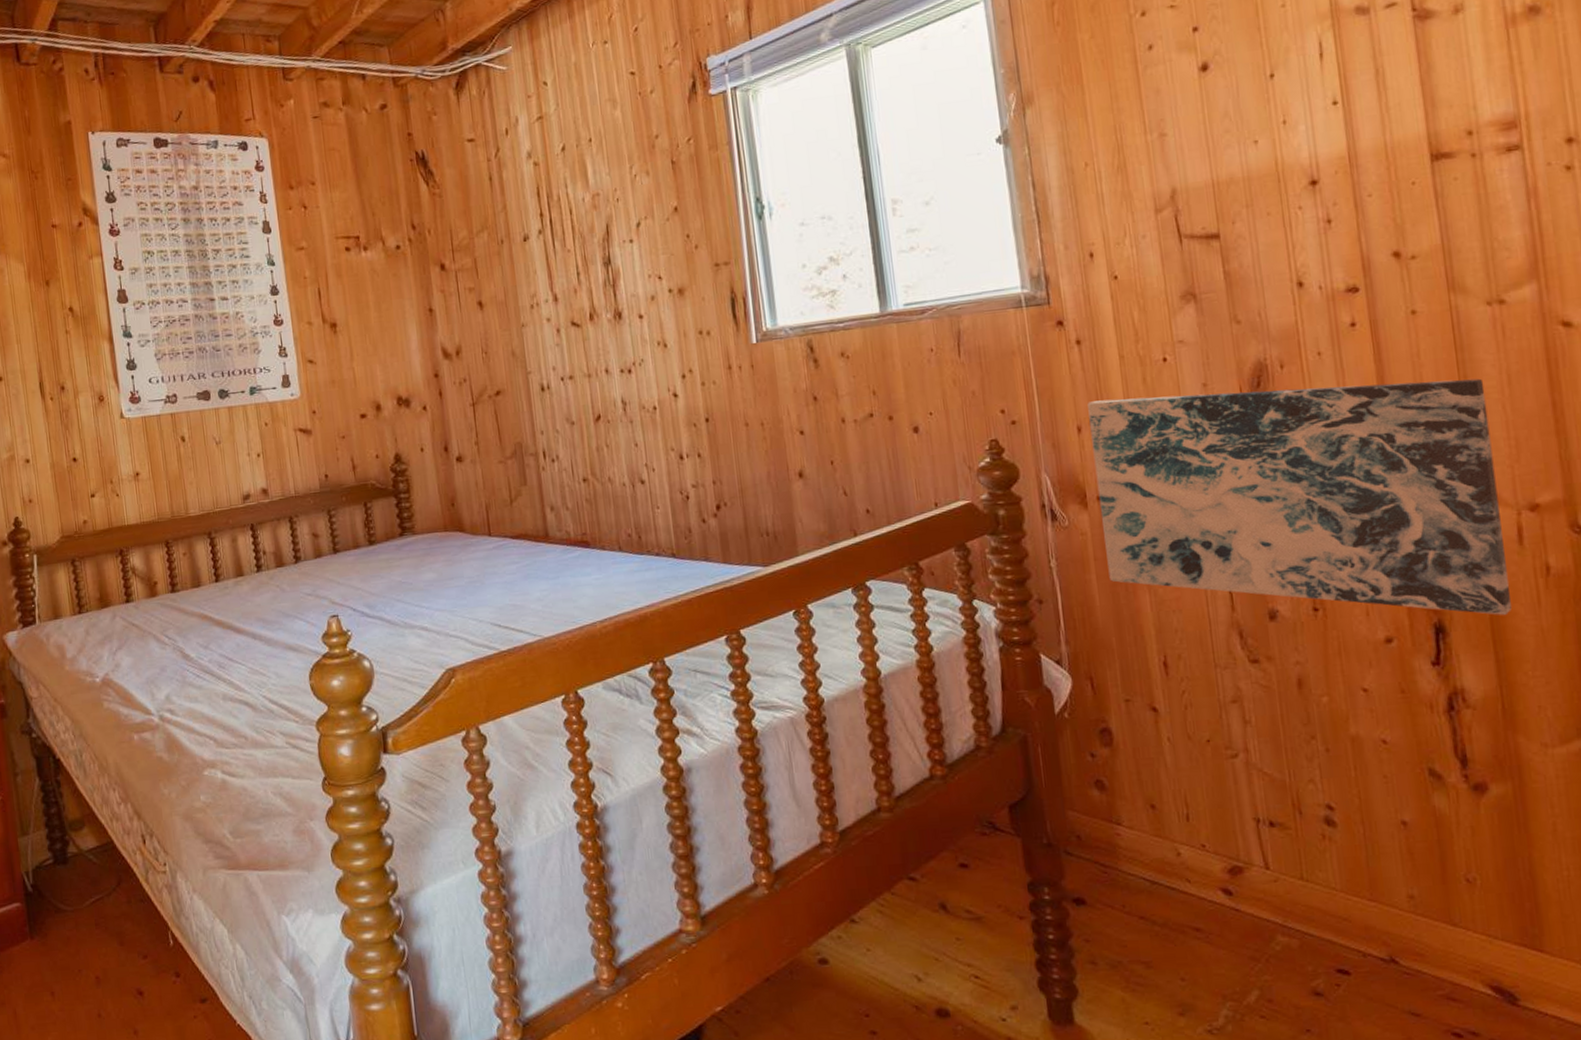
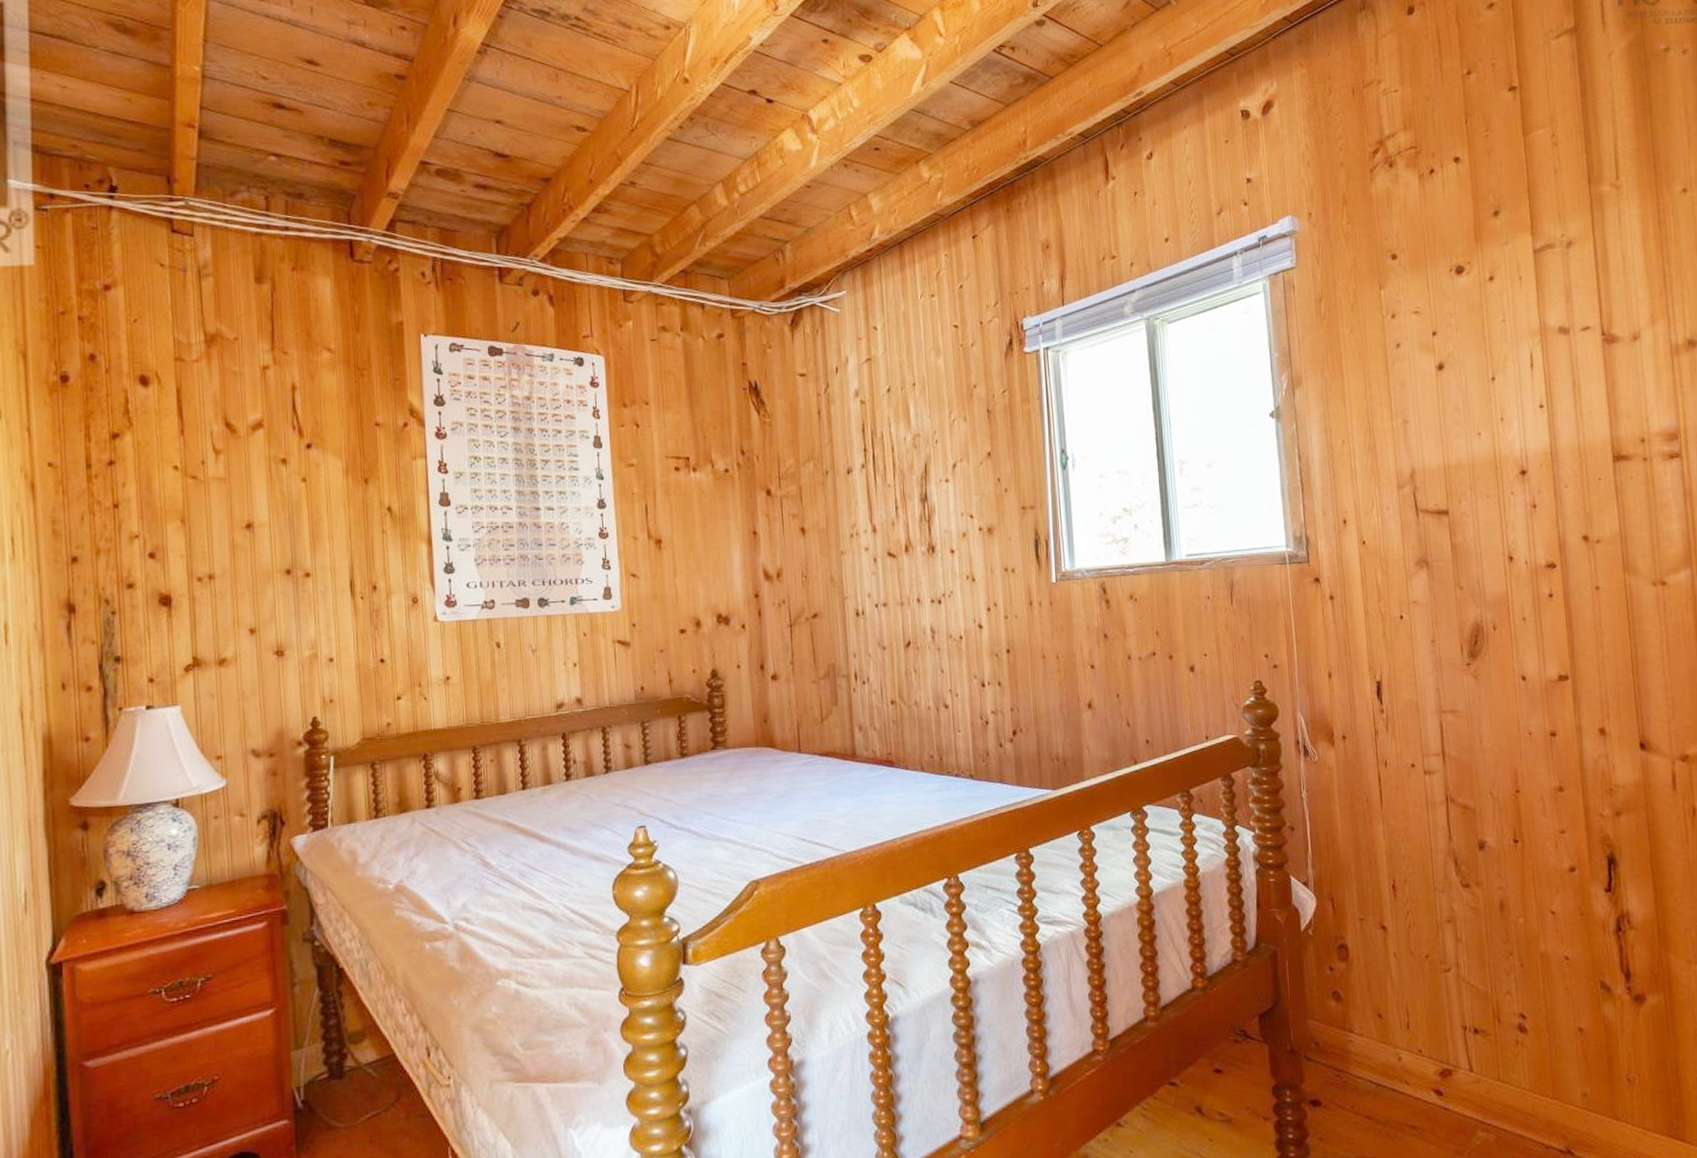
wall art: present [1087,378,1512,615] -> none [1337,647,1666,850]

